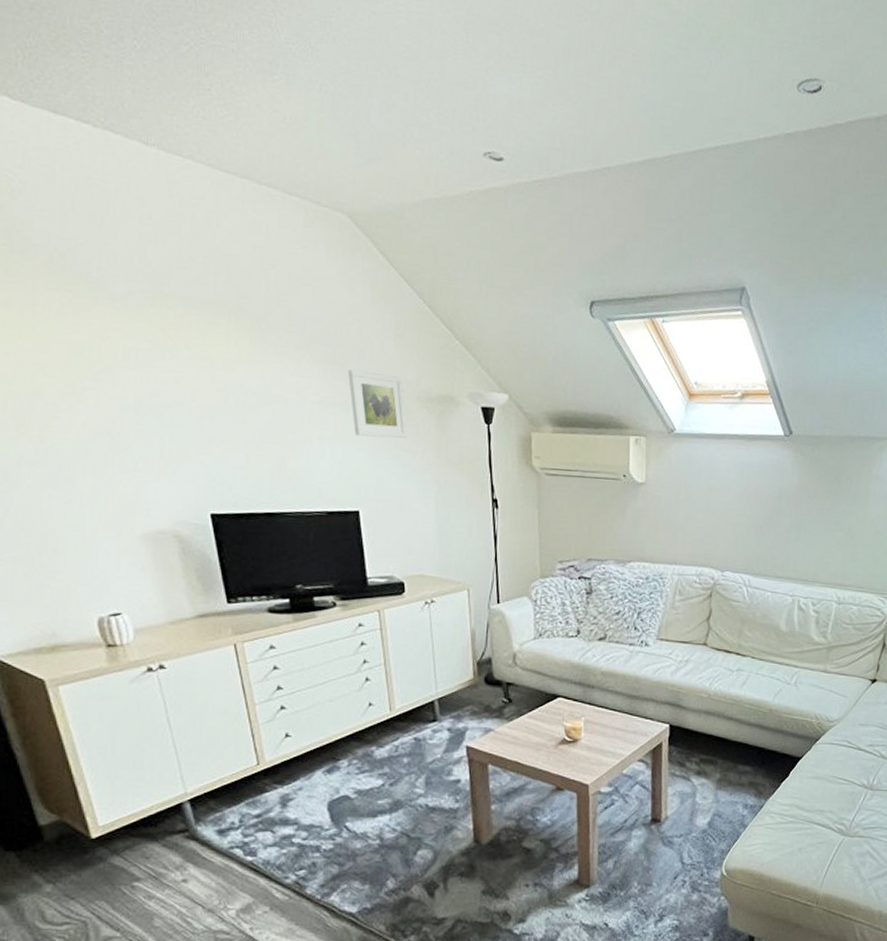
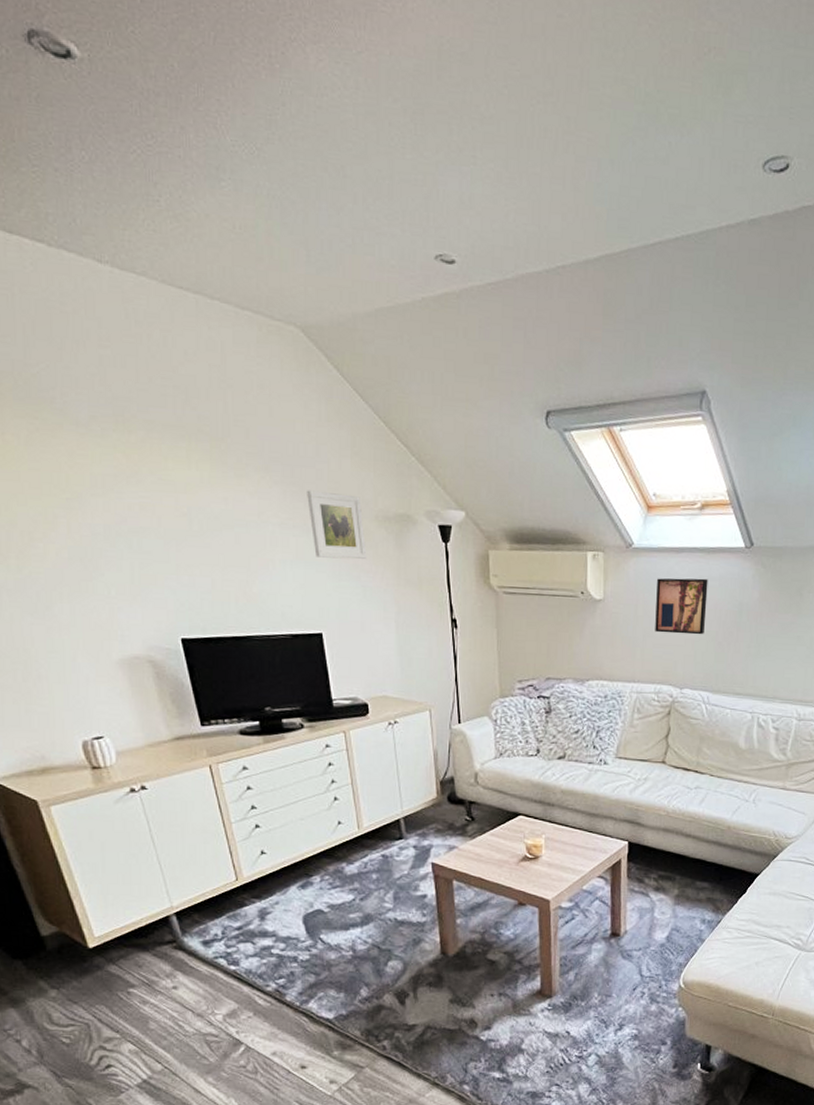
wall art: none [696,463,749,519] -> present [655,578,708,635]

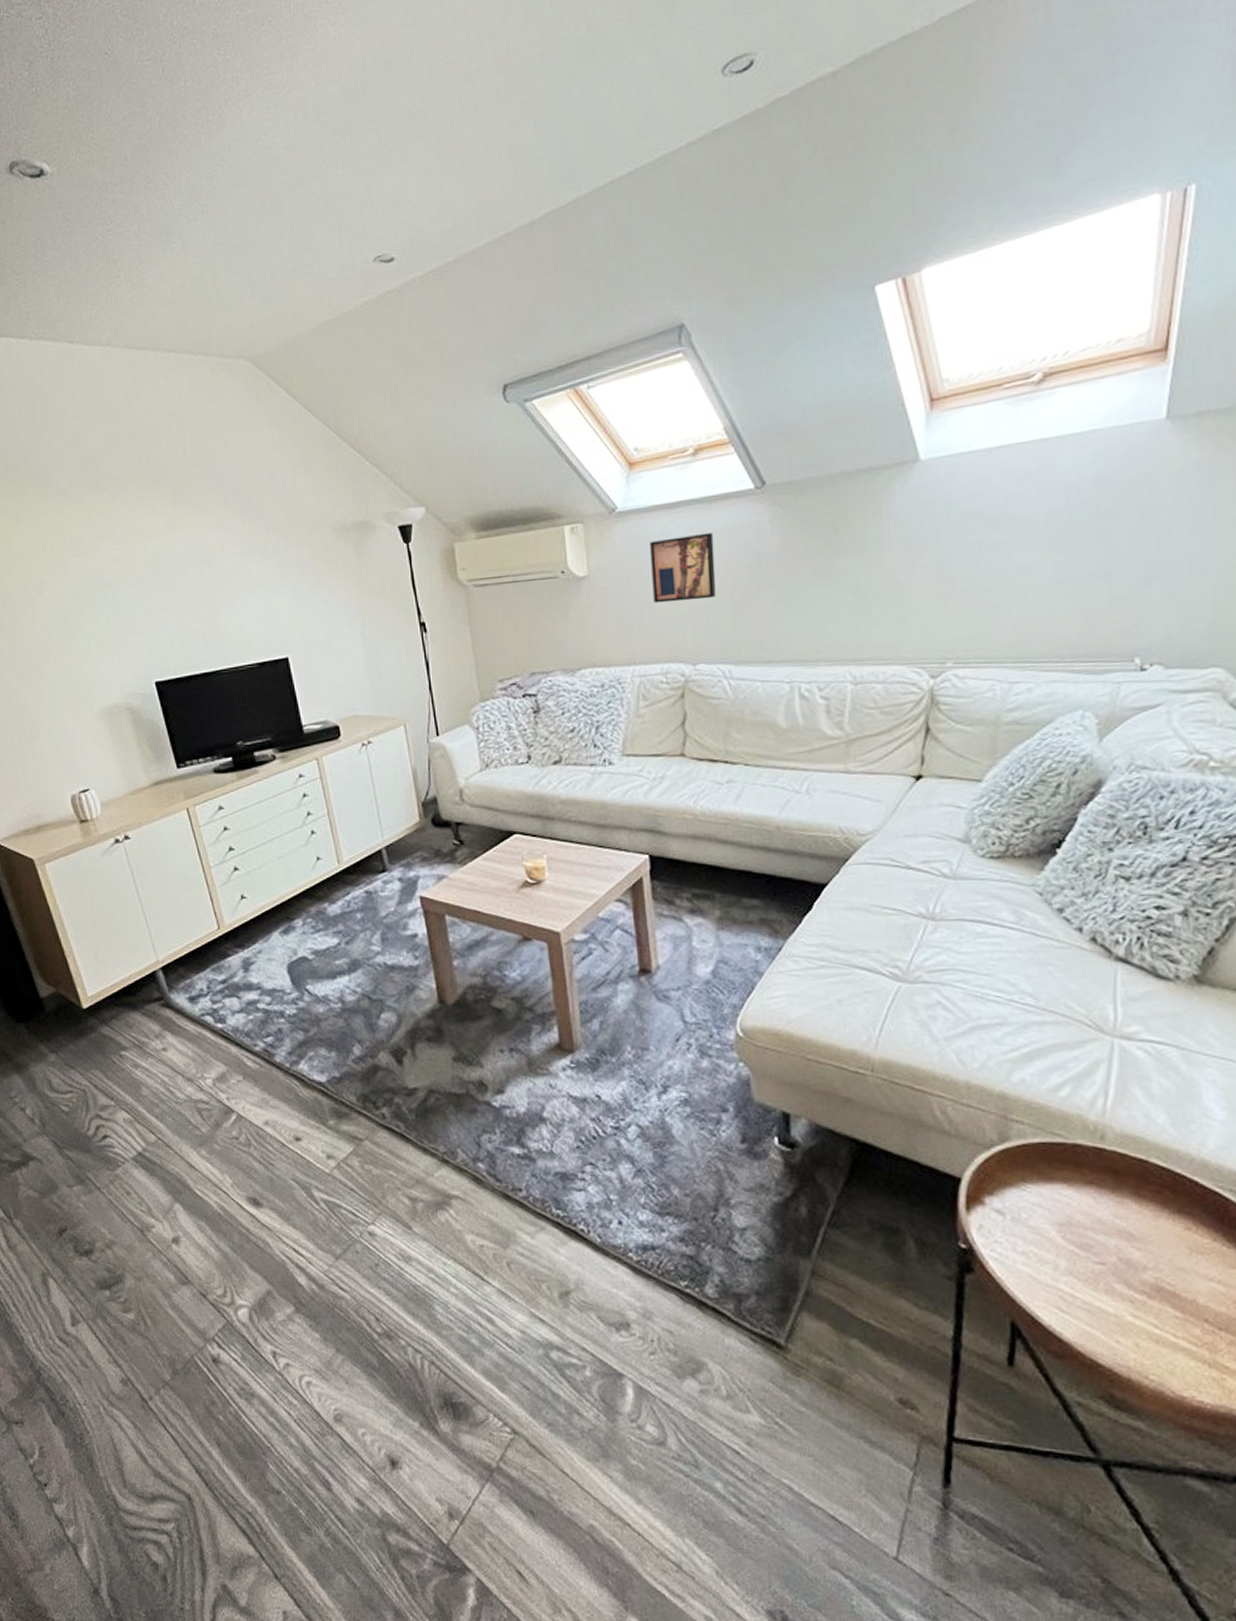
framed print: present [307,490,367,559] -> none [265,512,328,580]

